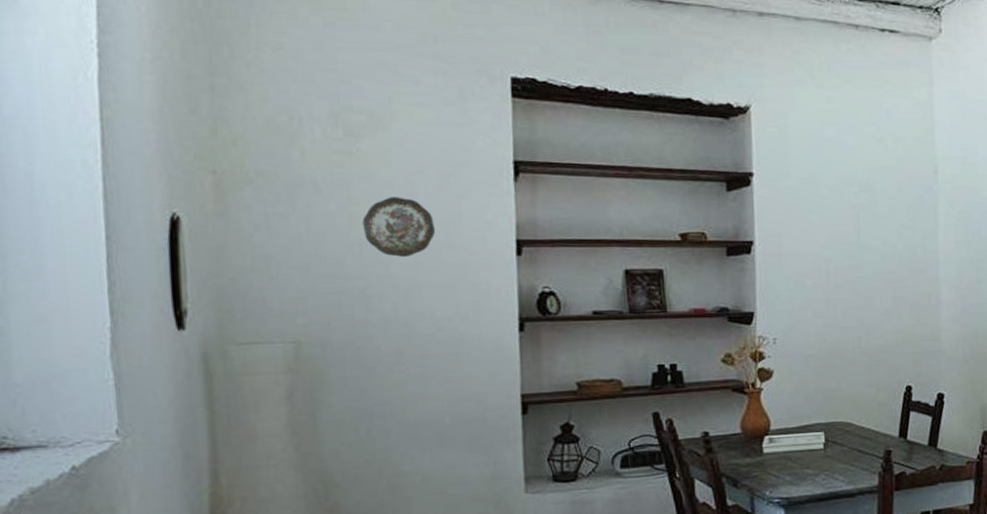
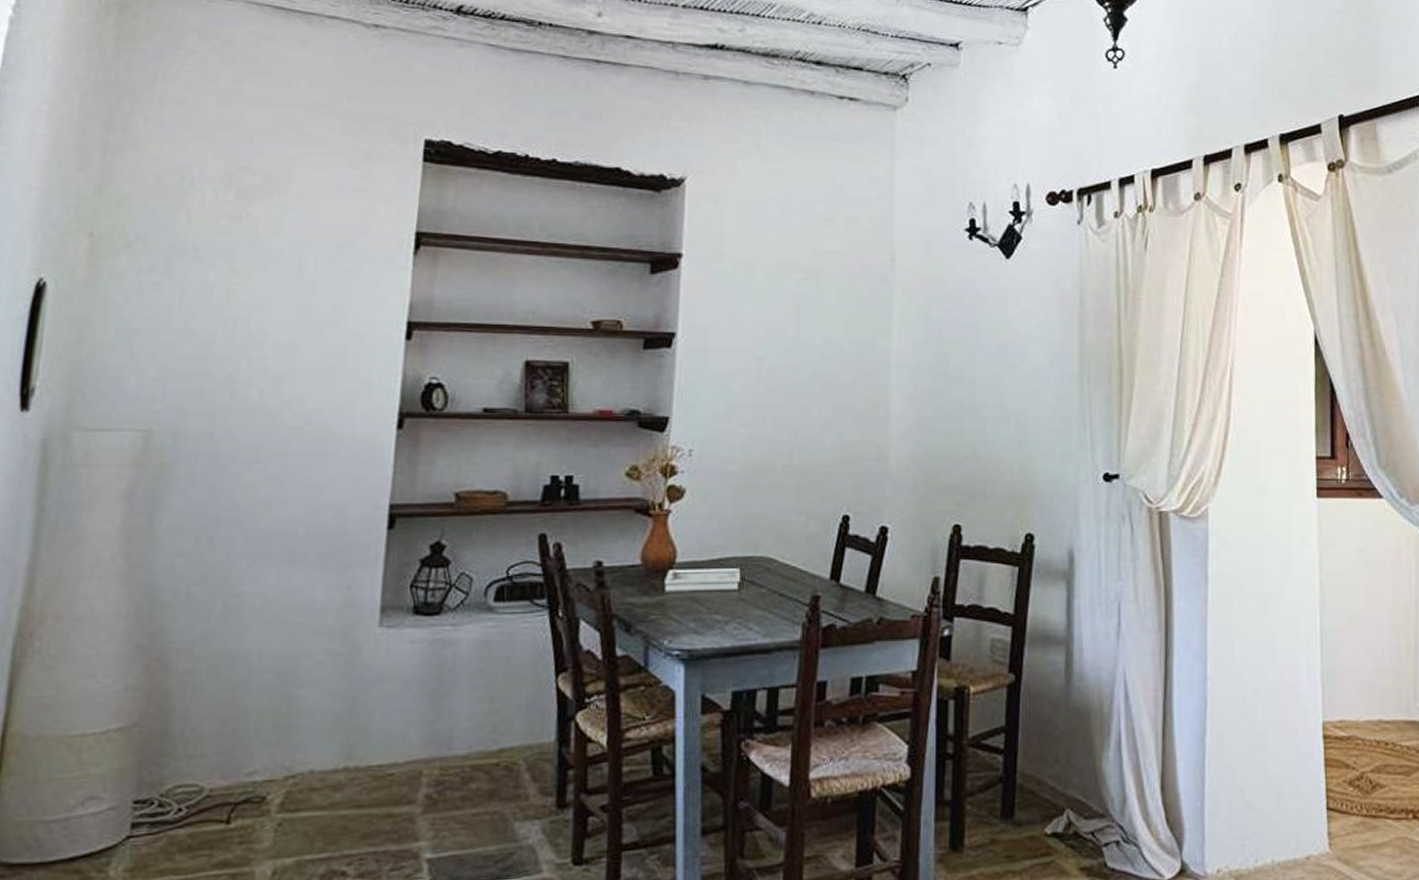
decorative plate: present [362,197,436,257] -> none [240,268,320,337]

